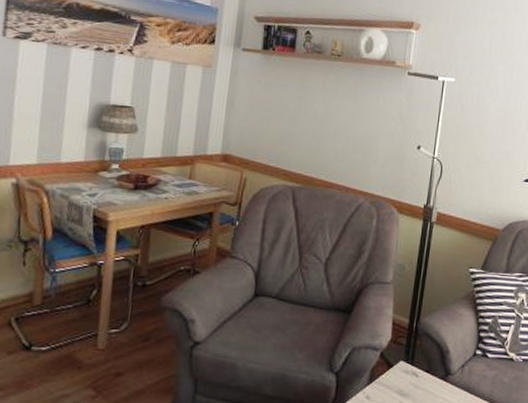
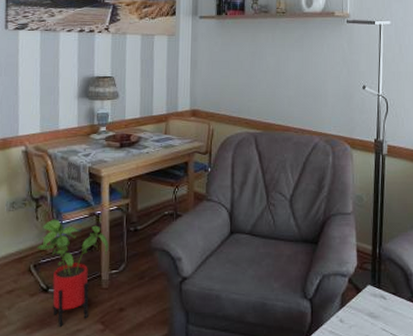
house plant: none [20,266,110,391] -> present [36,219,109,327]

